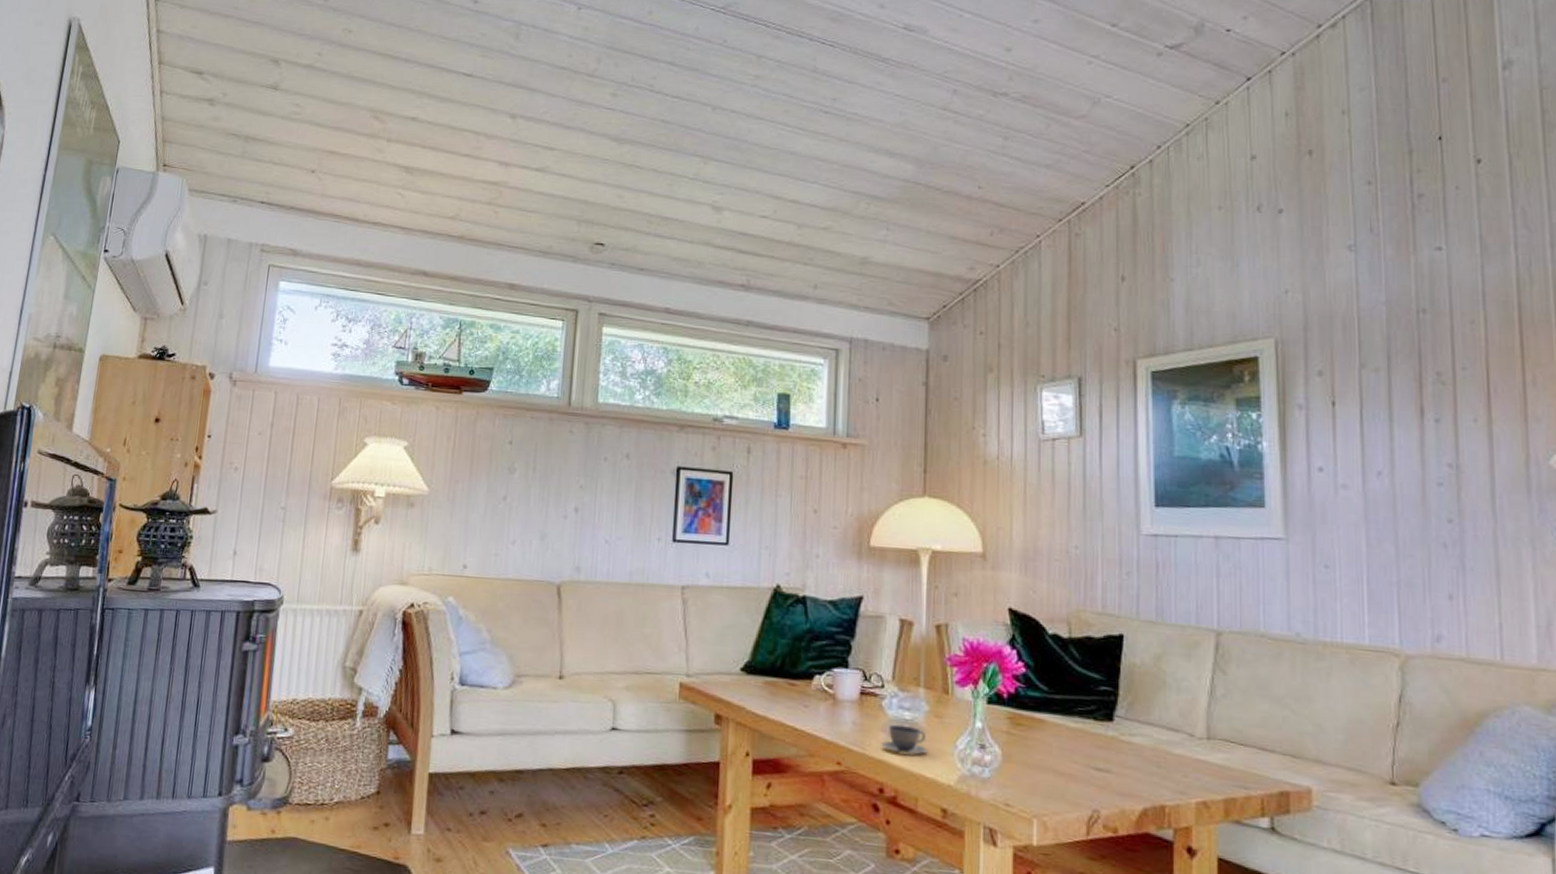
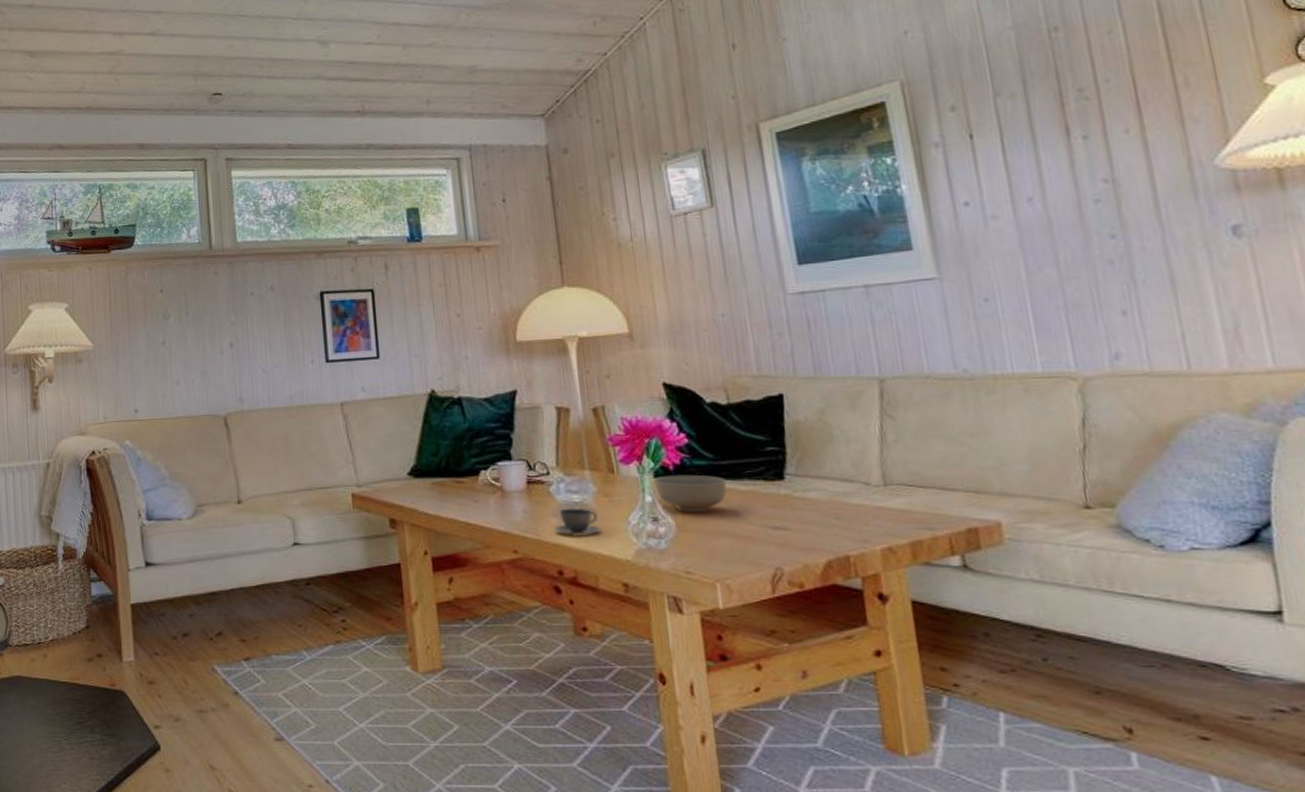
bowl: none [987,703,1058,746] -> present [654,474,727,513]

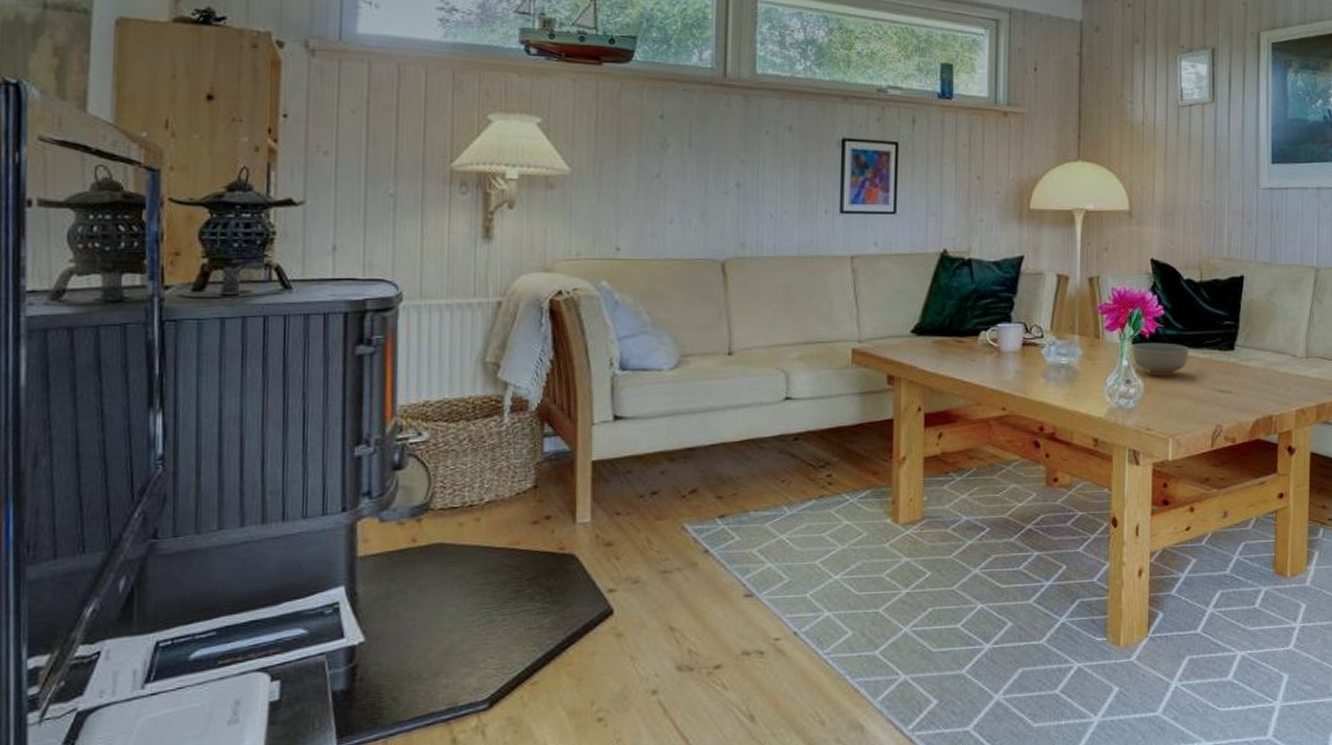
teacup: present [554,507,601,535] -> none [1041,369,1082,395]

